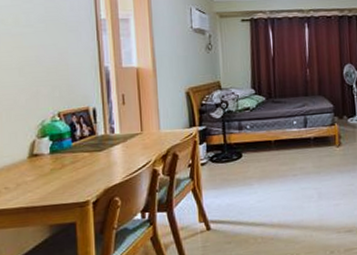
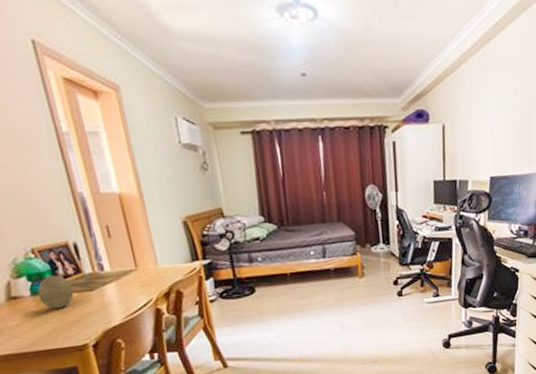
fruit: none [55,136,86,167] -> present [37,275,75,309]

